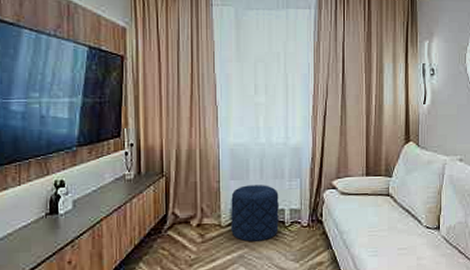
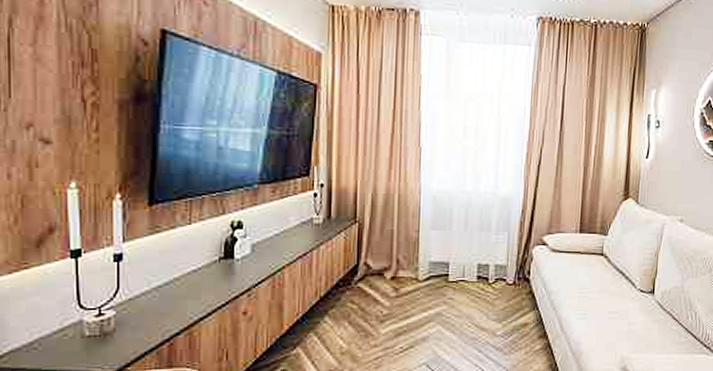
pouf: present [231,185,279,242] -> none [429,237,484,298]

